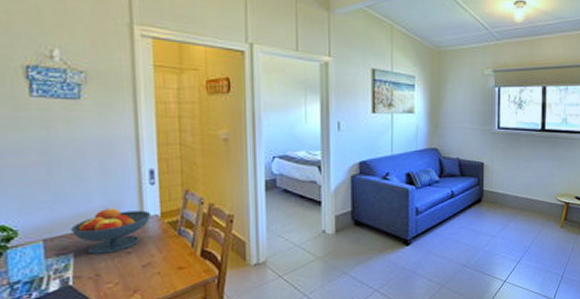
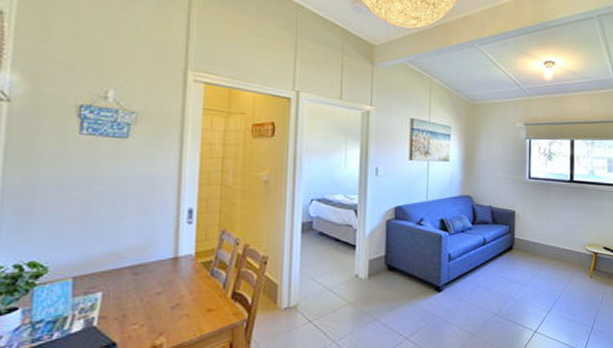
fruit bowl: present [70,207,152,254] -> none [101,245,186,294]

